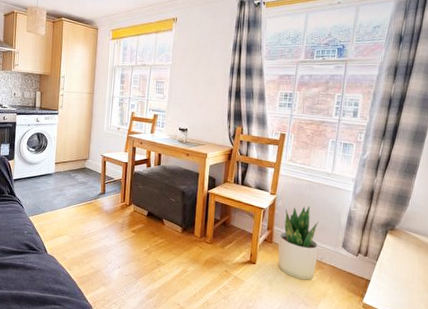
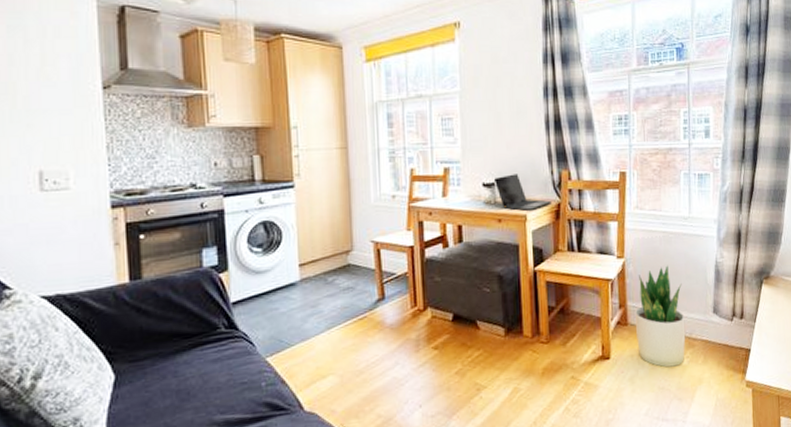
laptop: none [187,124,226,152] -> present [493,174,552,212]

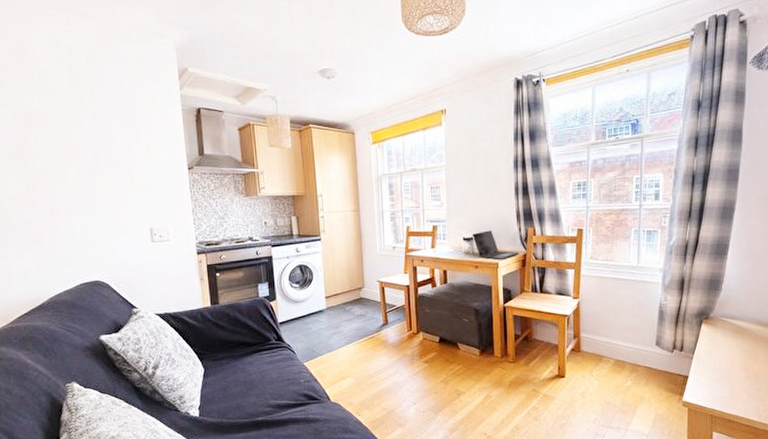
planter: present [635,265,686,368] -> none [588,305,631,387]

